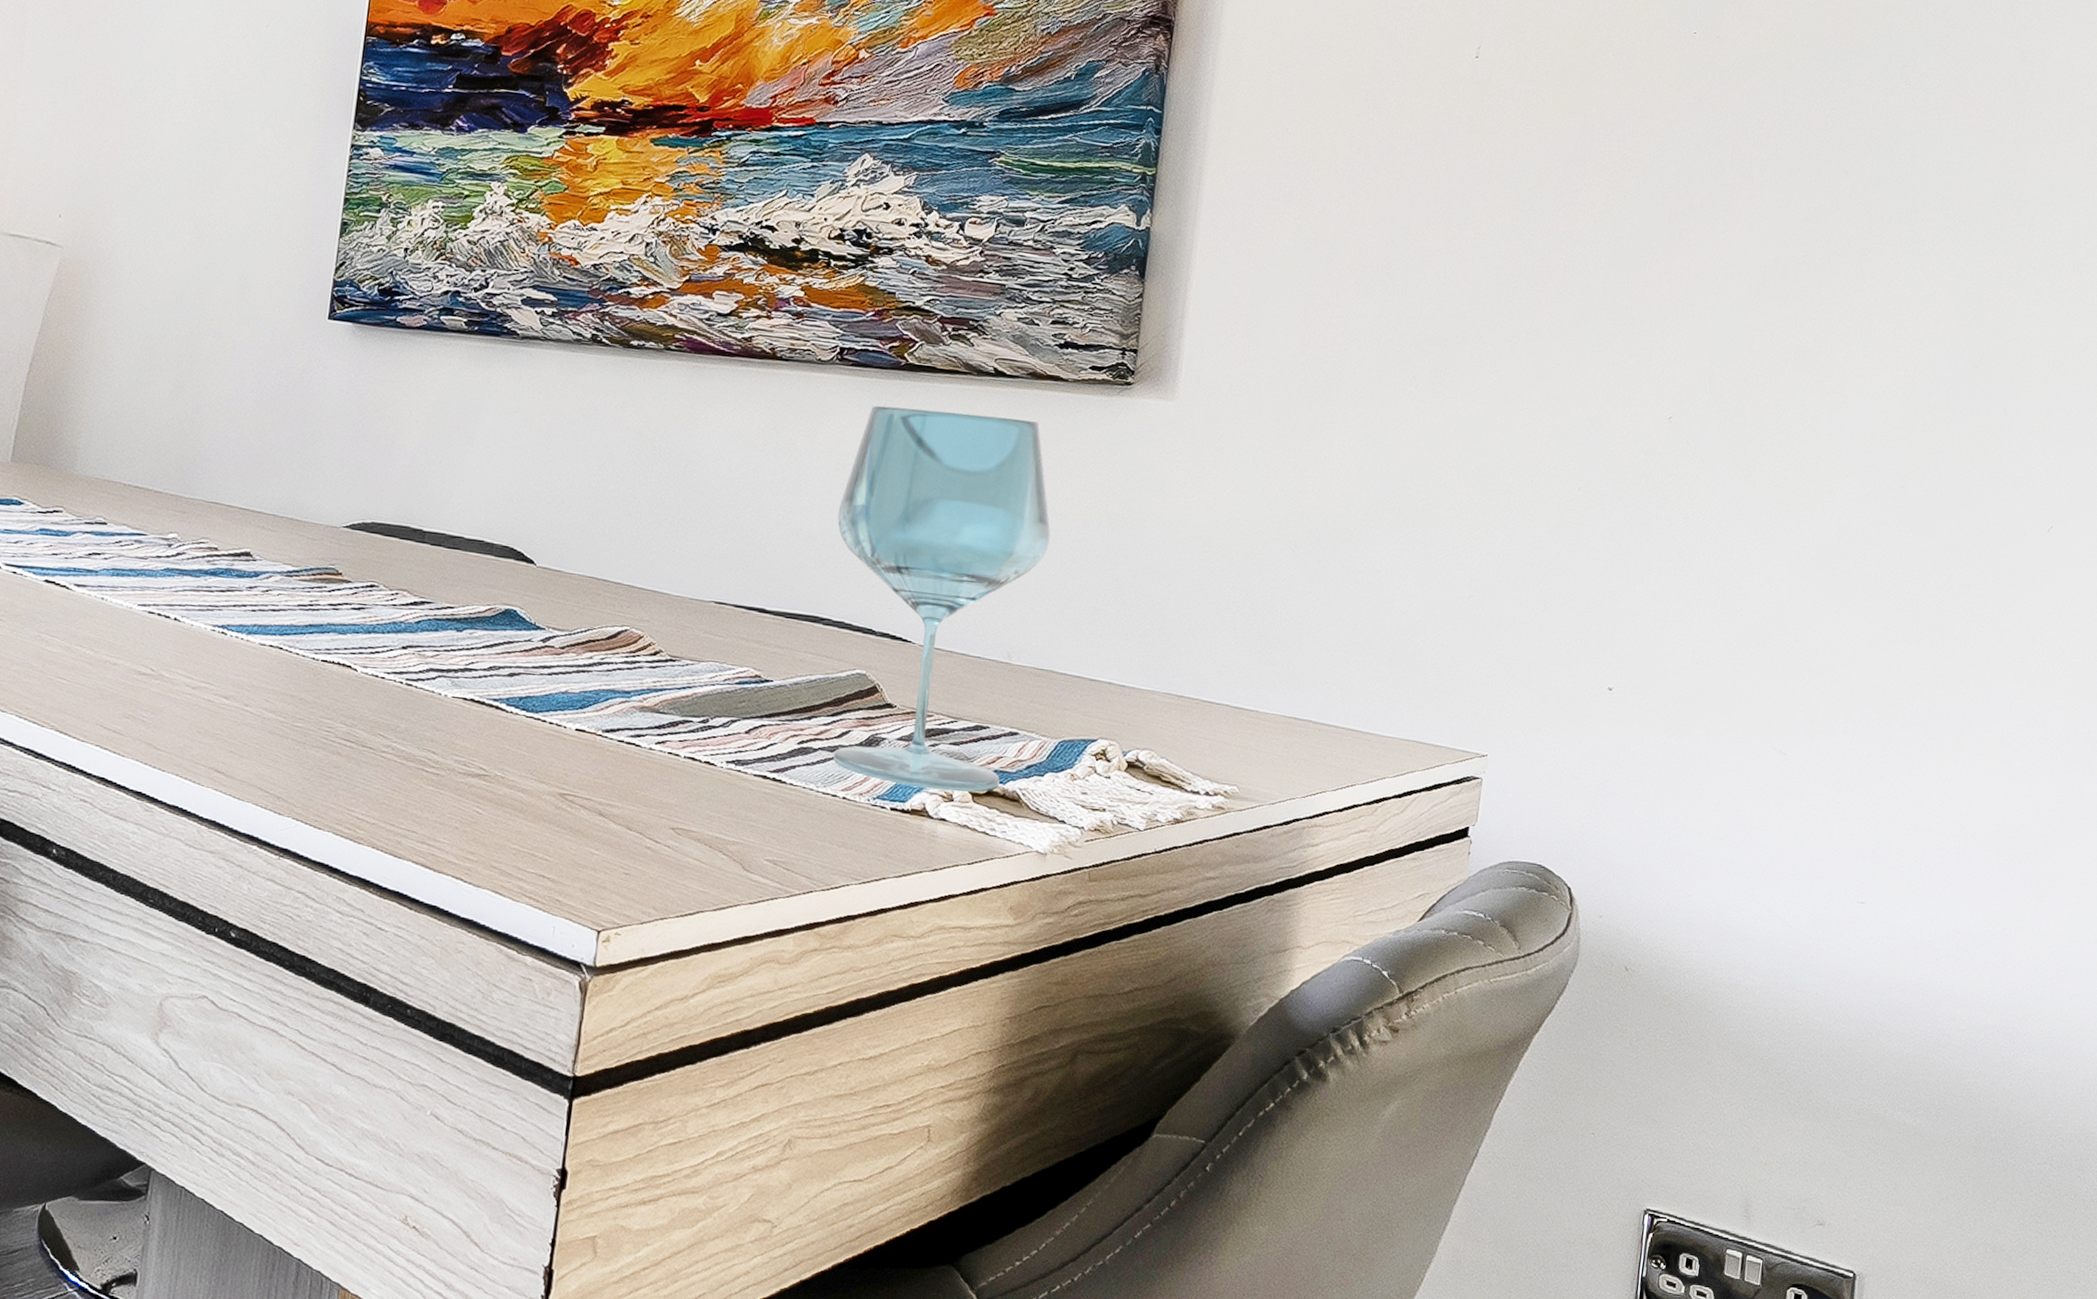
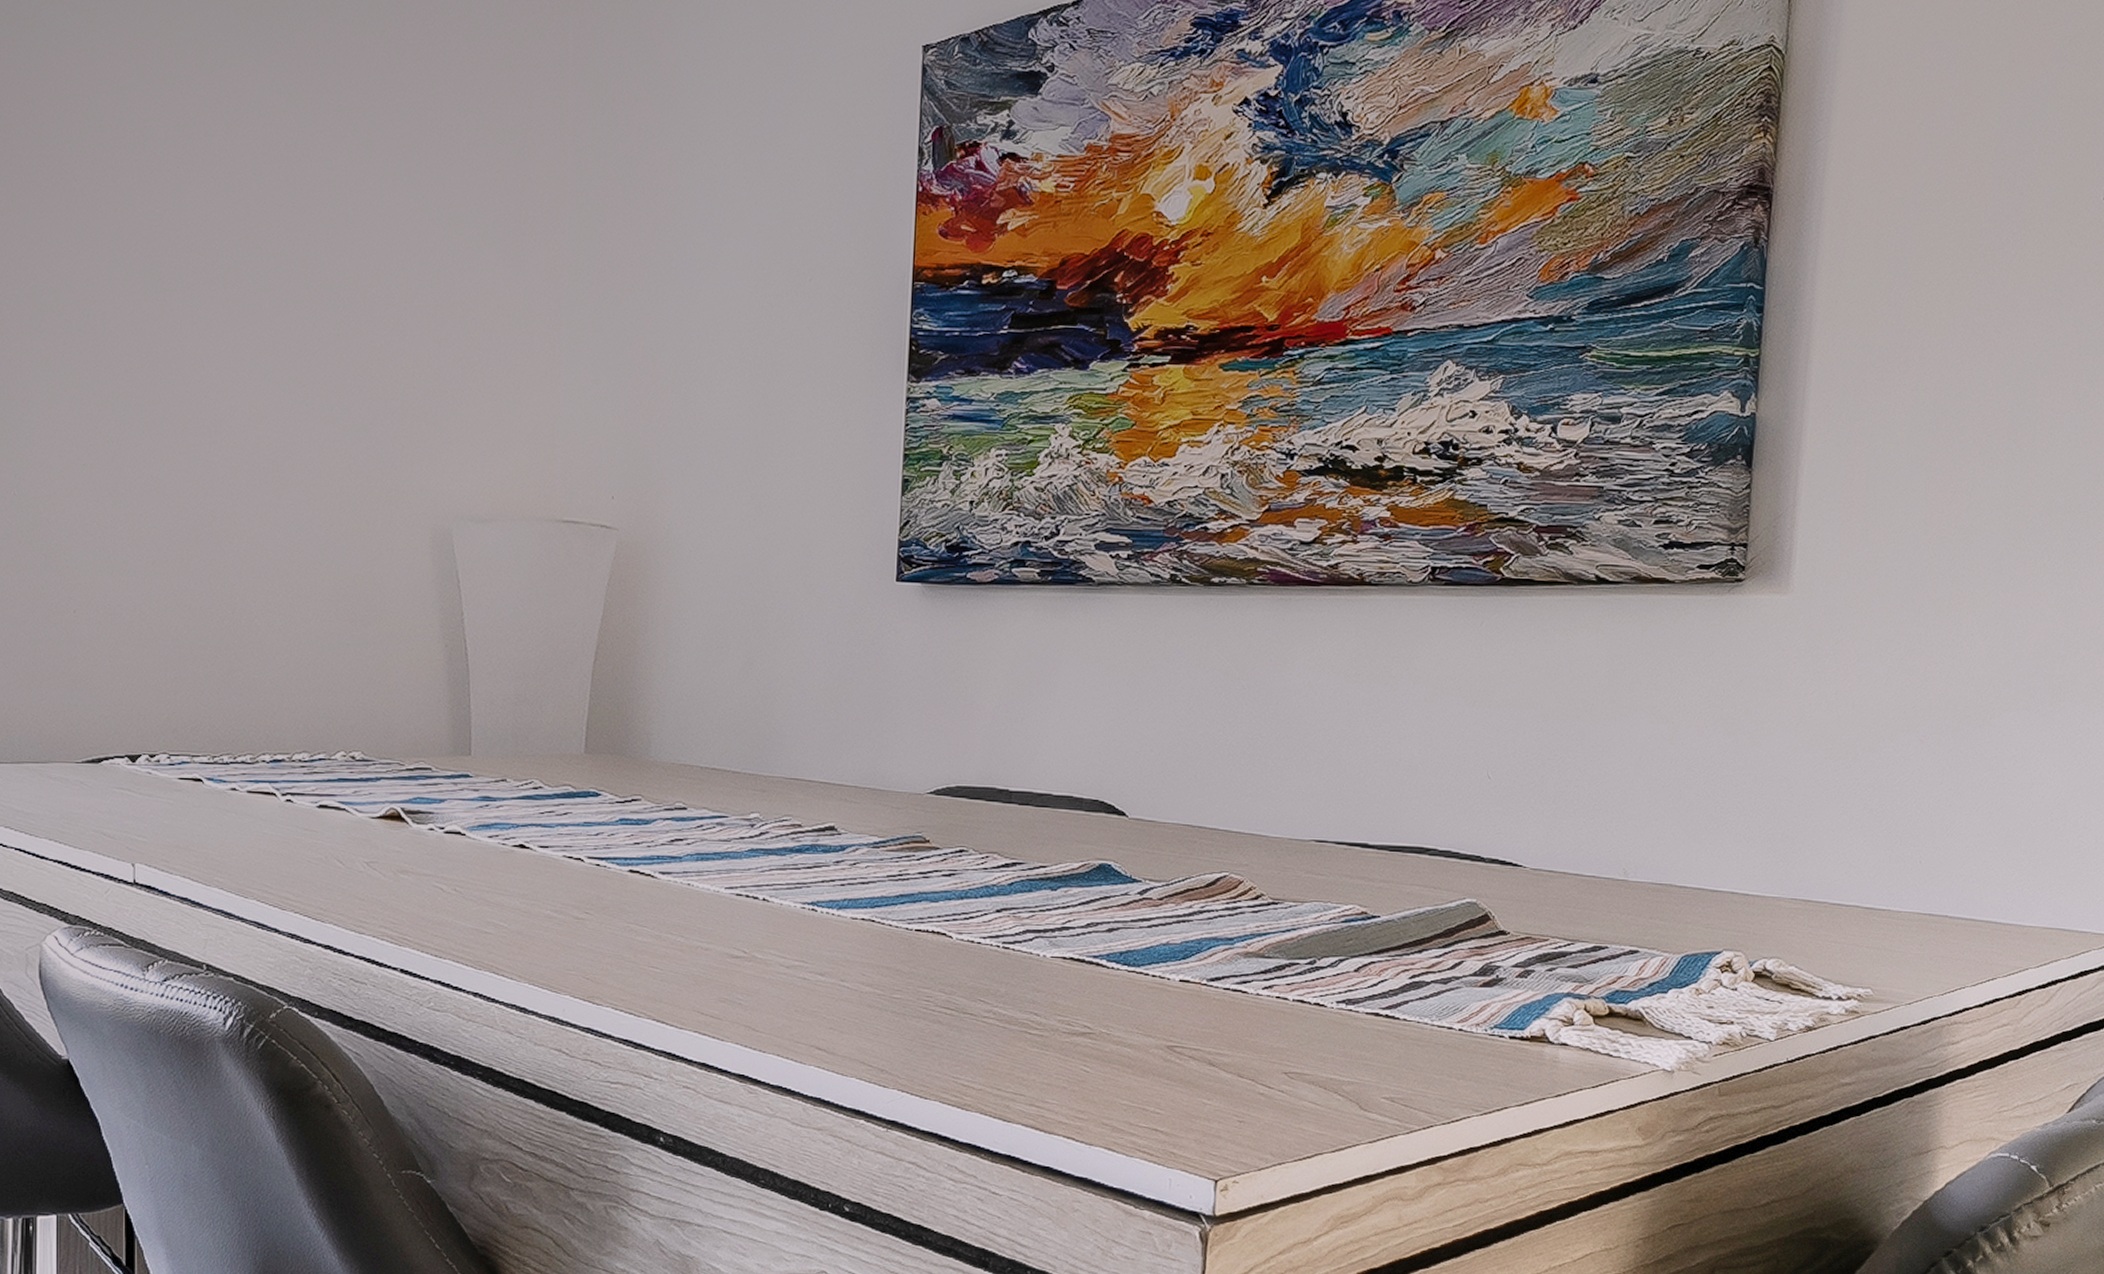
wine glass: present [833,405,1051,793] -> none [1437,624,1664,1015]

